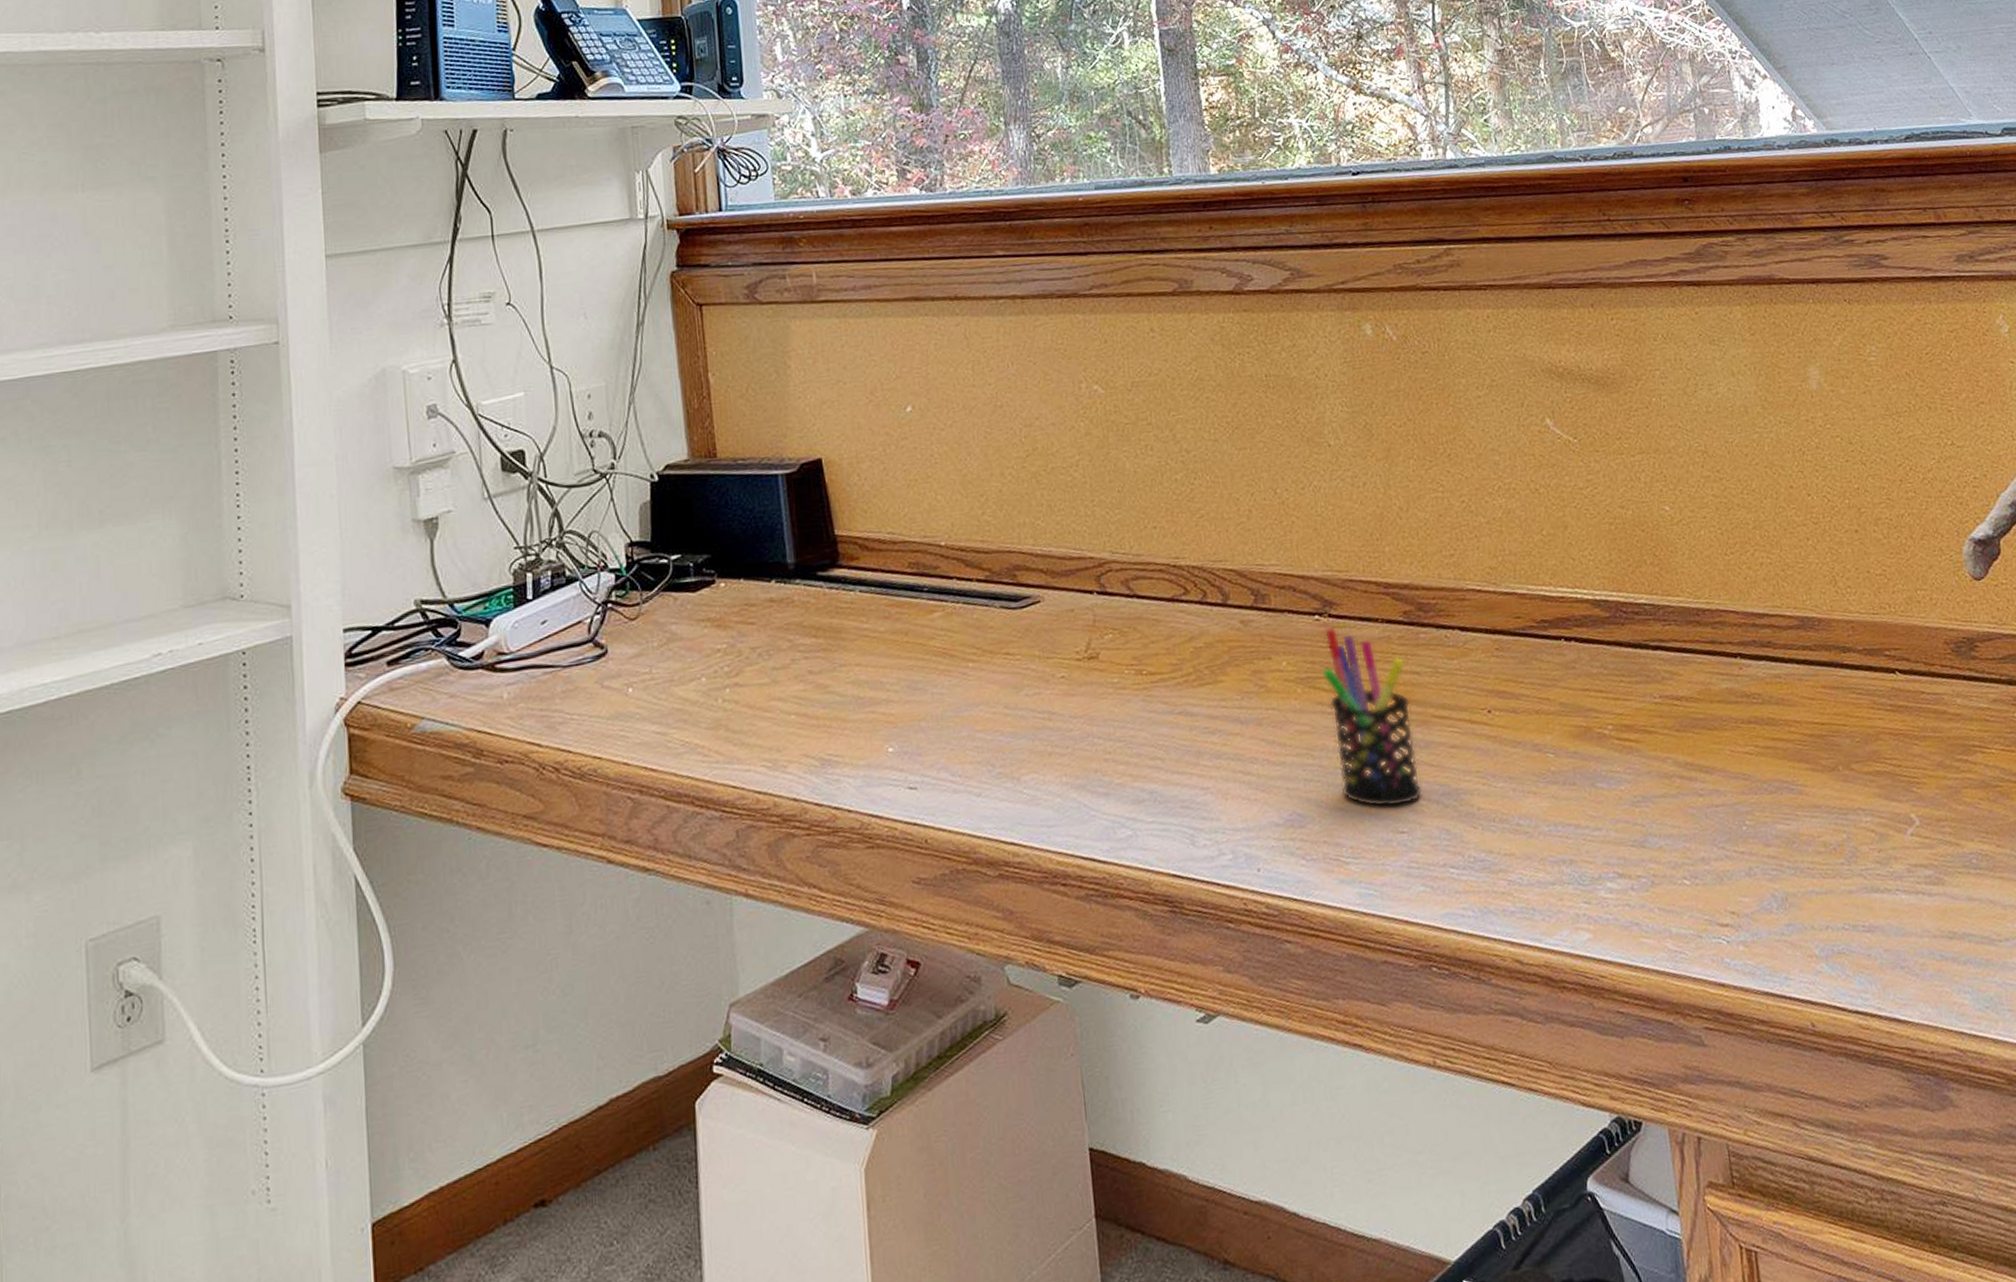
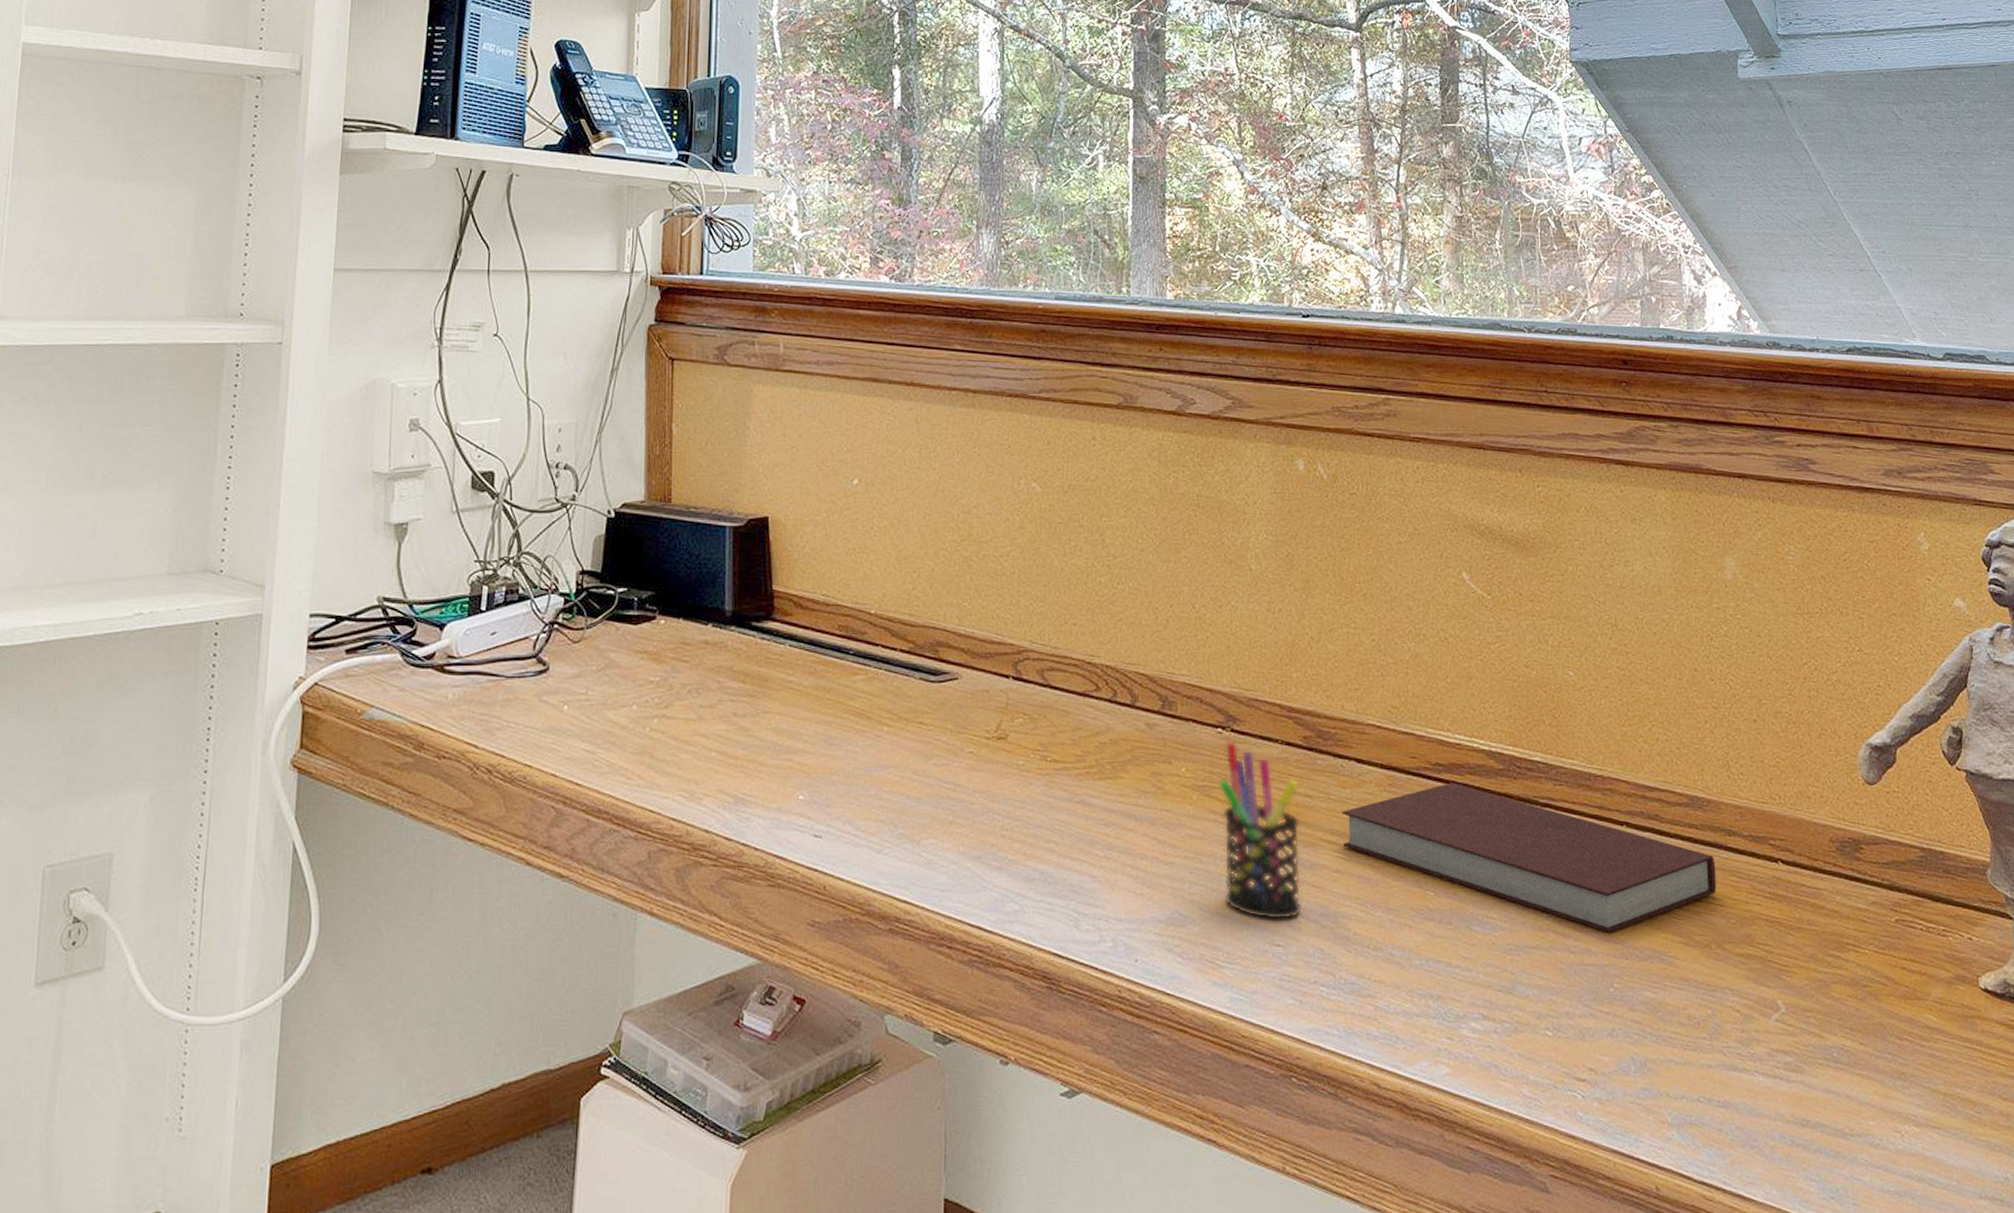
notebook: none [1451,637,1838,771] -> present [1342,782,1716,934]

